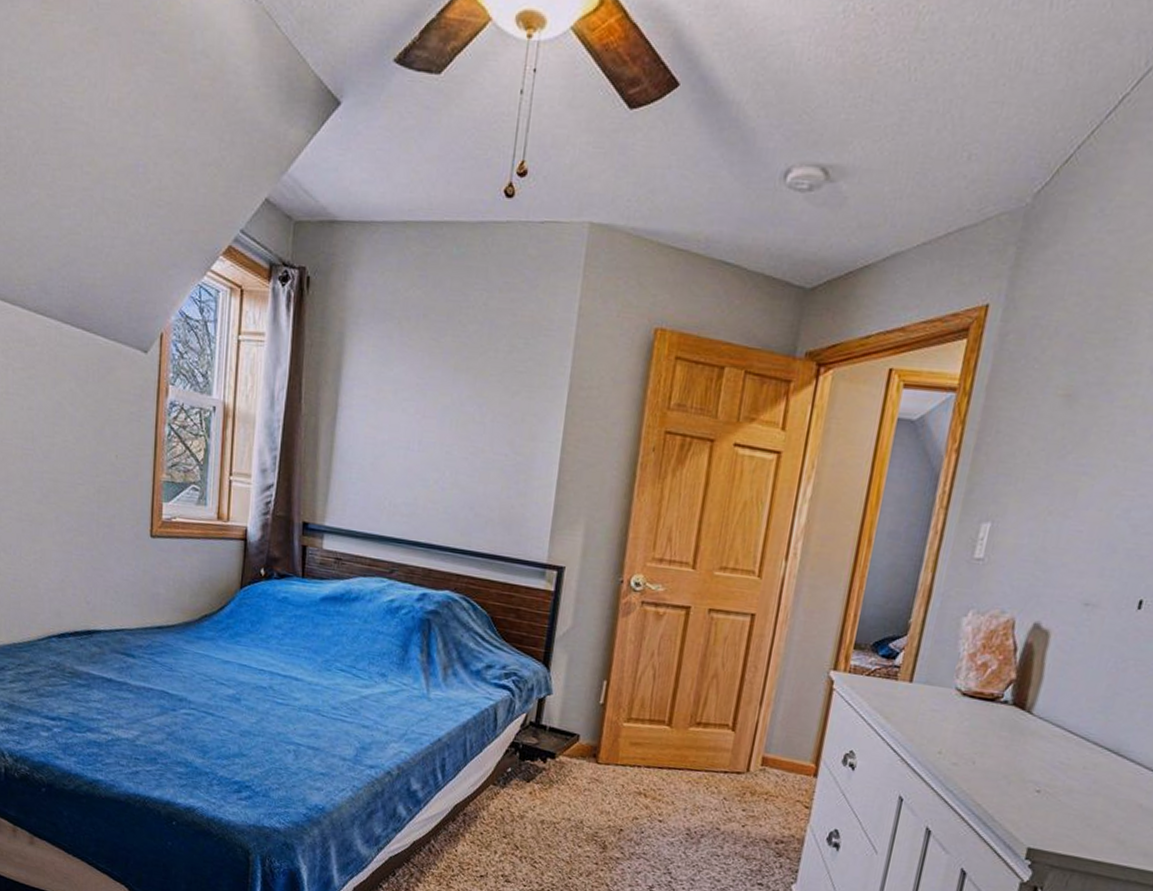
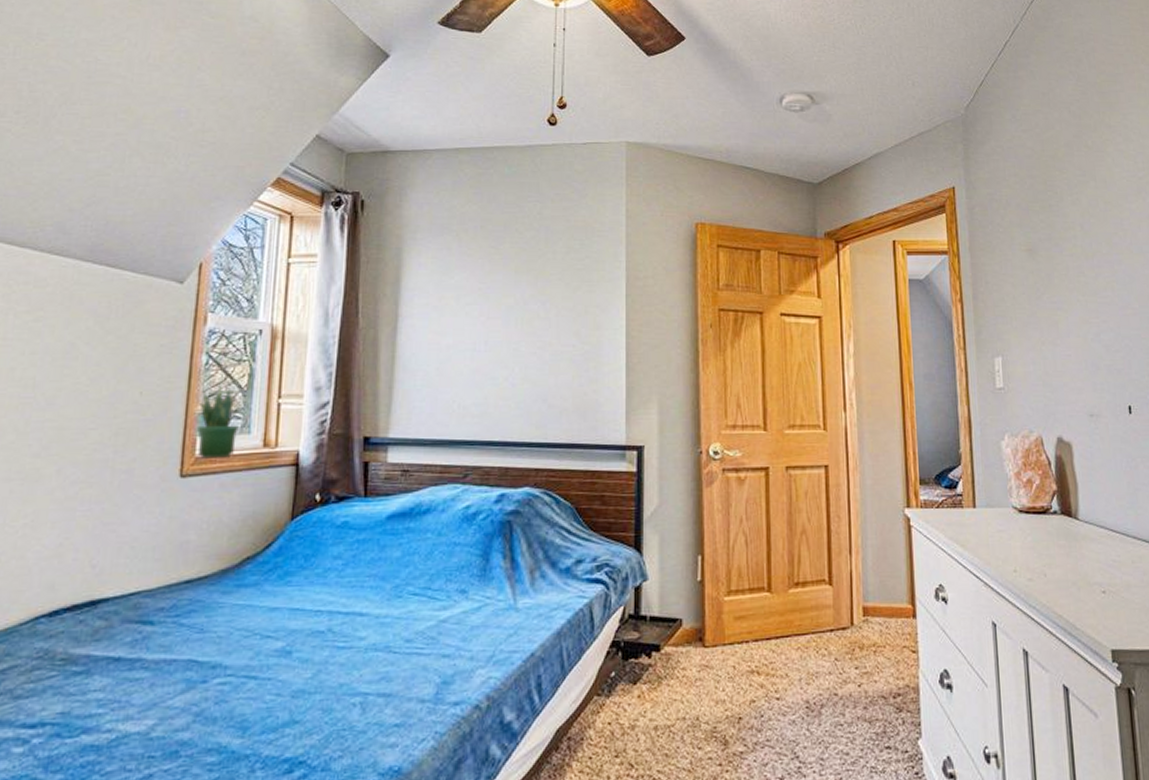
planter: none [162,457,202,525] -> present [196,386,246,458]

